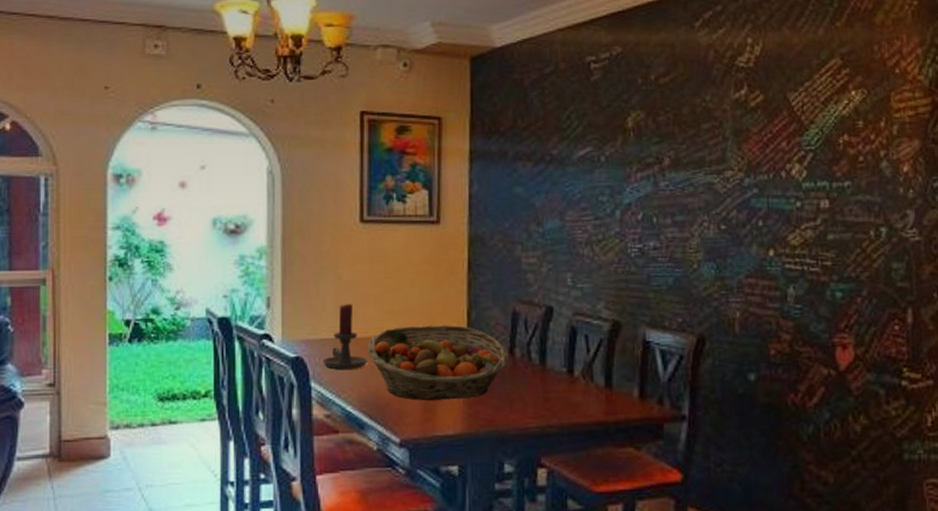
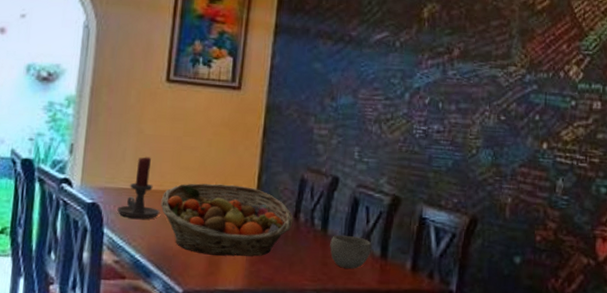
bowl: none [550,367,595,402] -> present [330,234,372,269]

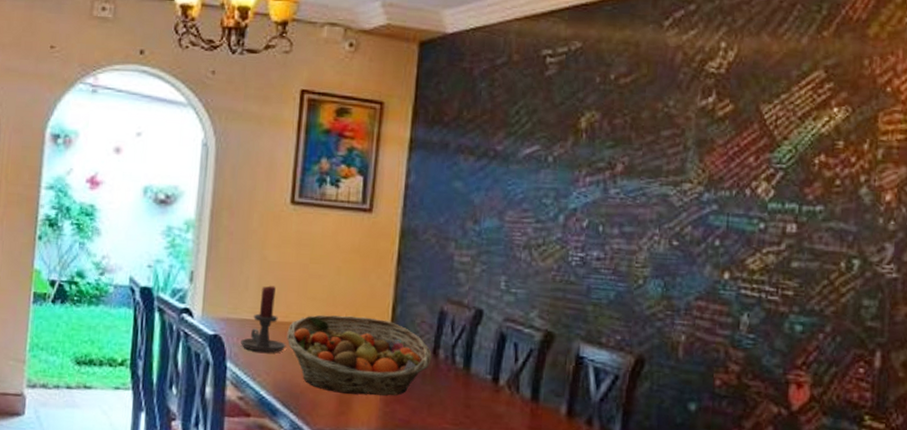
bowl: present [330,234,372,269] -> none [473,374,521,412]

